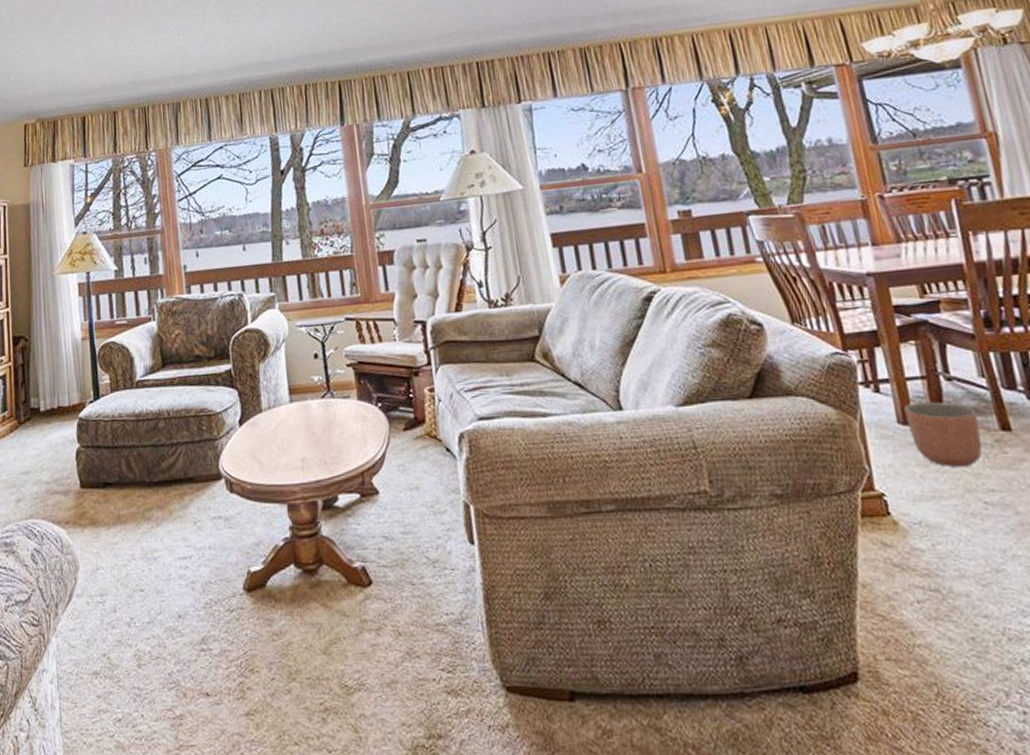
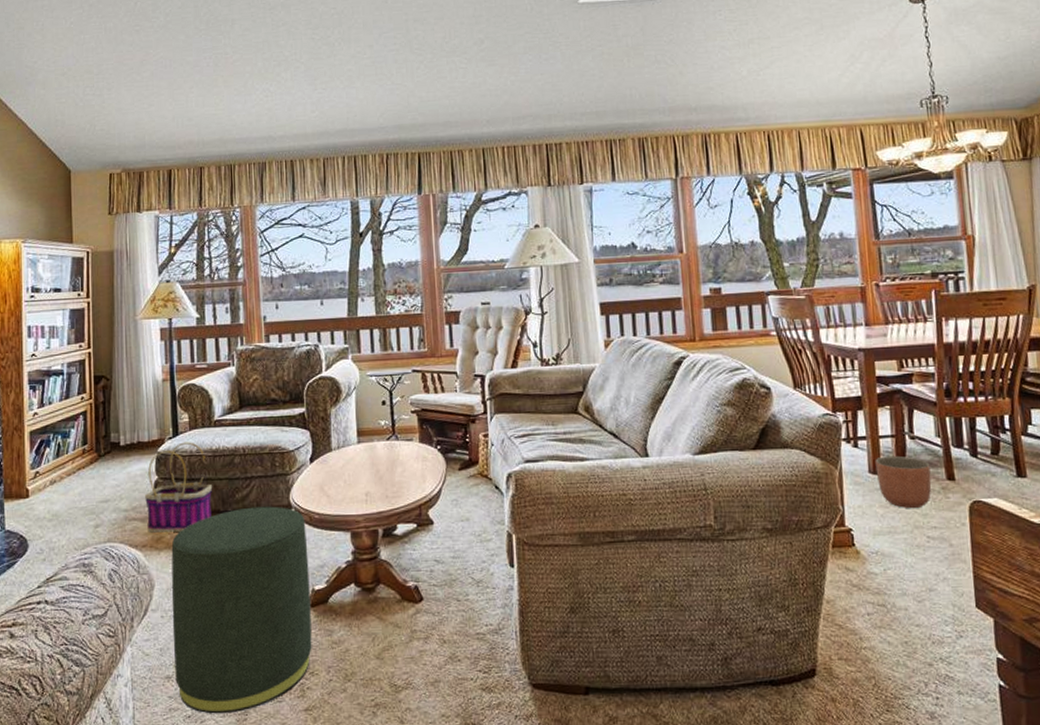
basket: none [67,405,137,507] -> present [145,442,212,533]
ottoman: none [95,475,251,717] -> present [171,506,312,714]

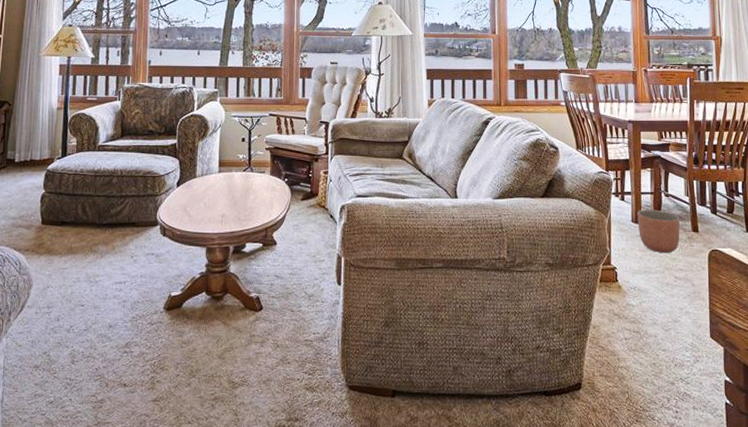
basket: present [145,442,212,533] -> none [31,162,91,239]
ottoman: present [171,506,312,714] -> none [42,221,169,401]

